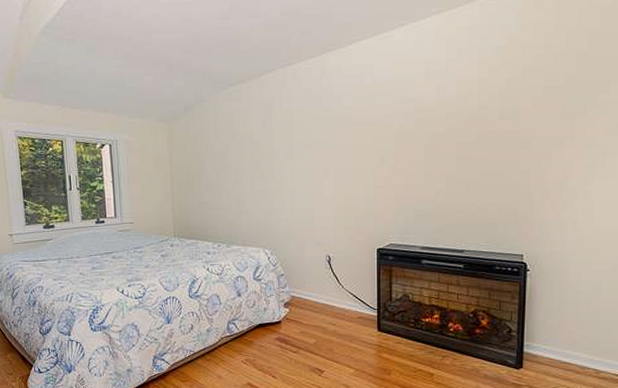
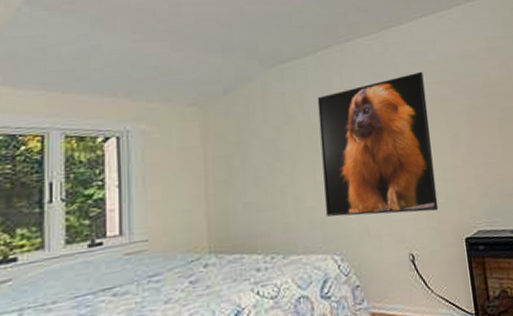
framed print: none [259,95,357,224] -> present [317,71,439,217]

